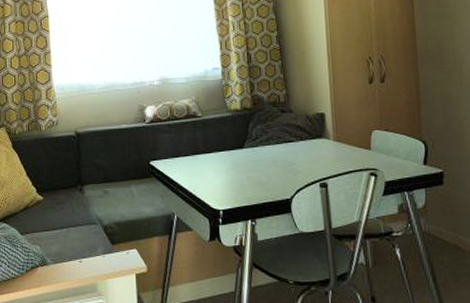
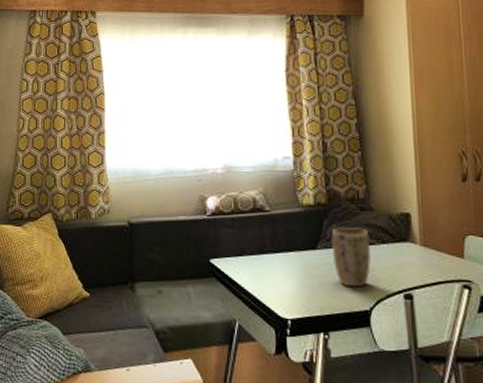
plant pot: none [256,127,291,180] -> present [331,226,371,288]

